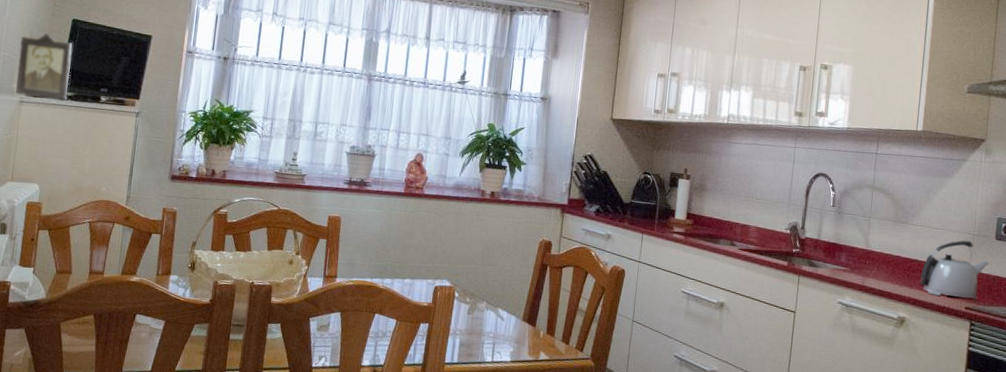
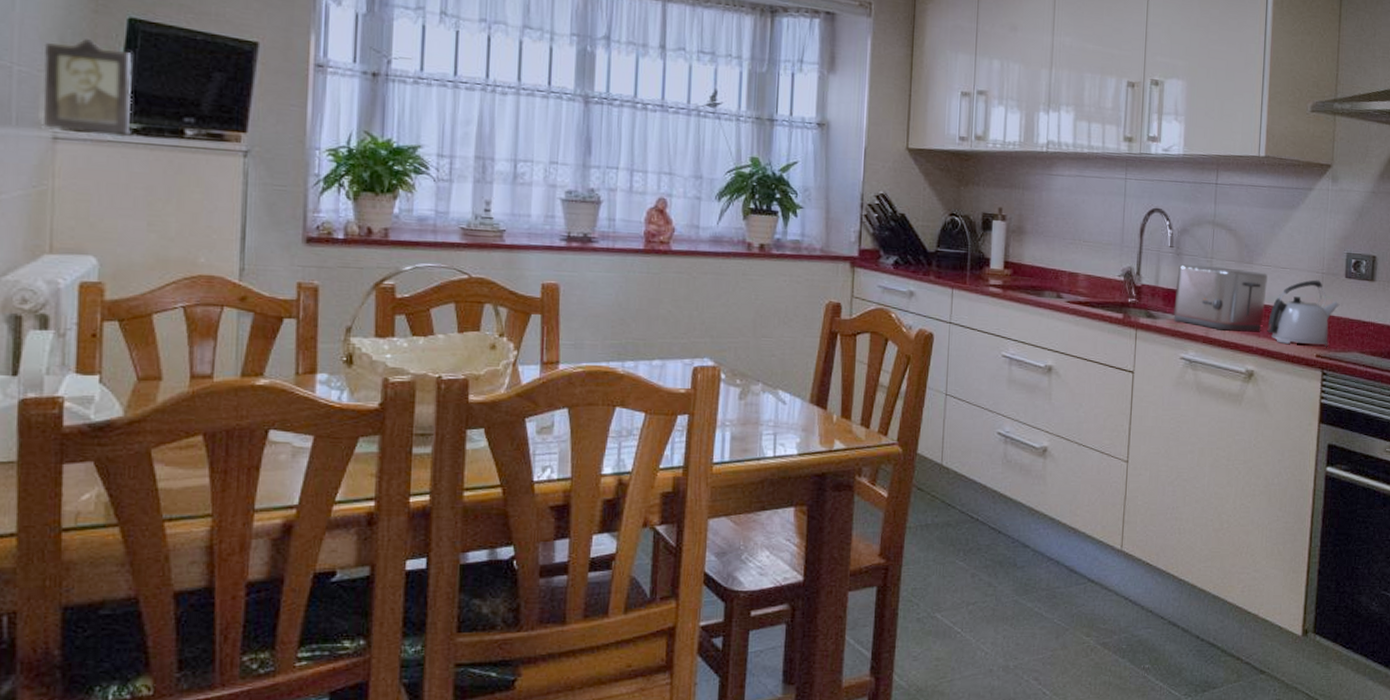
toaster: none [833,222,921,283] -> present [1173,264,1268,332]

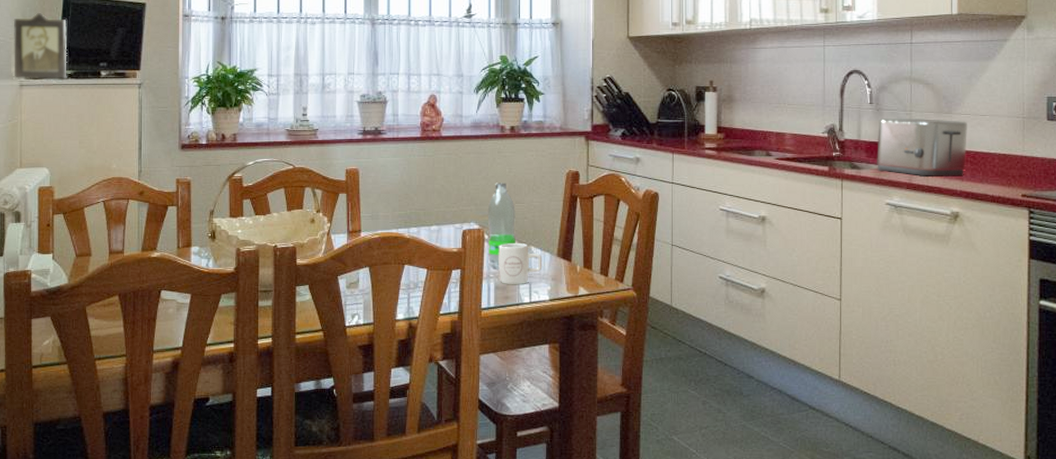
bottle: none [724,311,761,418] -> present [487,183,517,271]
mug: none [736,385,792,436] -> present [499,243,543,285]
kettle: present [1267,279,1340,347] -> none [970,124,1044,187]

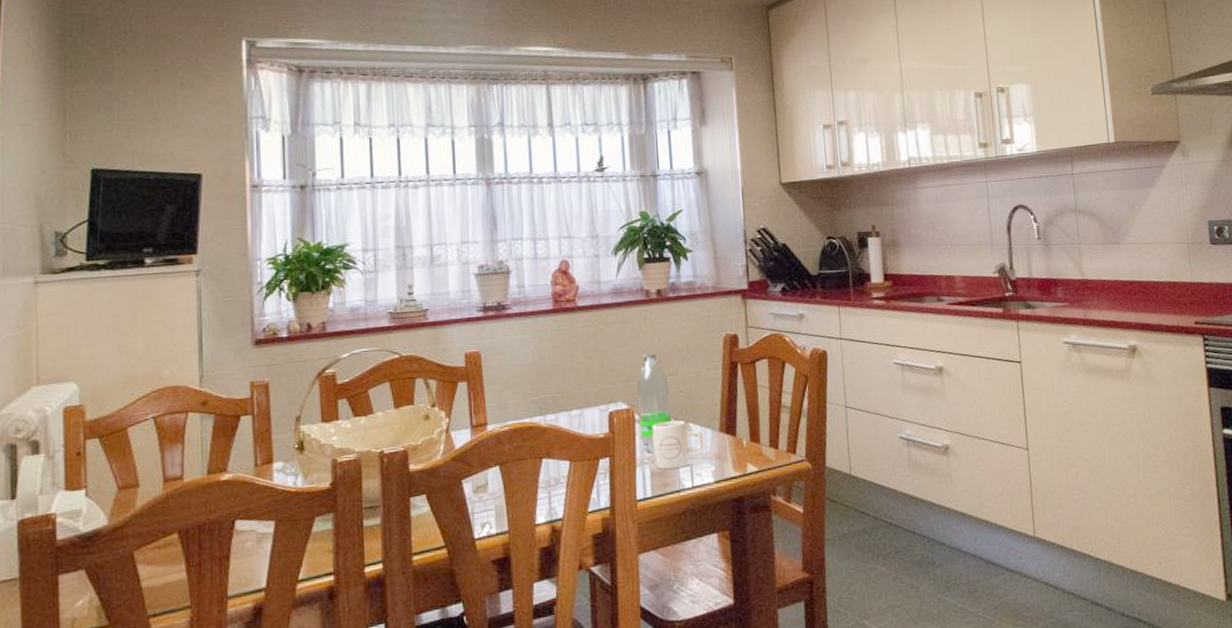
photo frame: present [13,12,68,81] -> none [22,191,99,275]
toaster: present [877,119,967,177] -> none [1048,250,1138,311]

